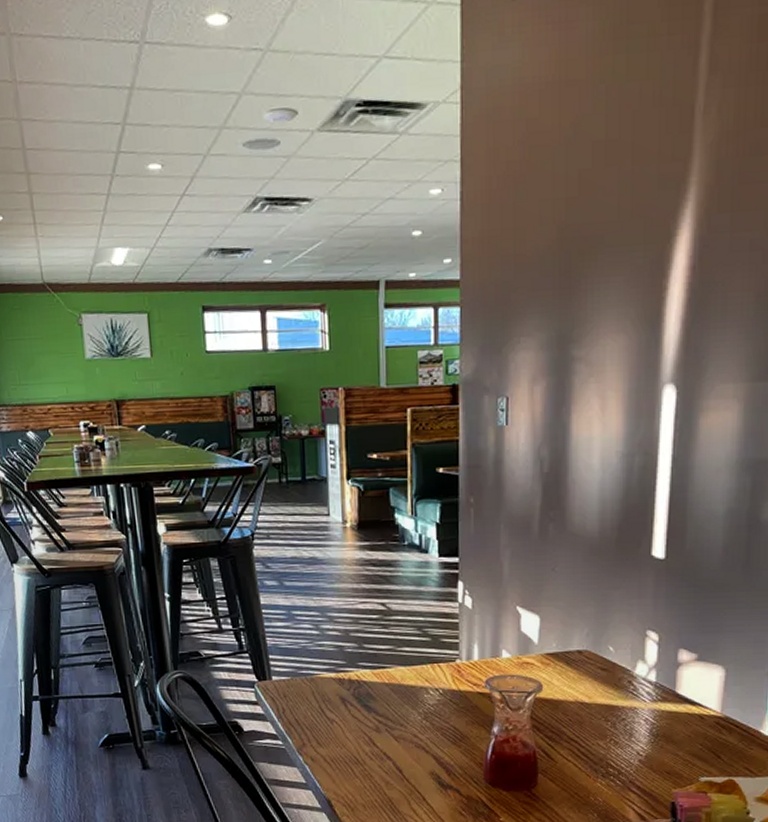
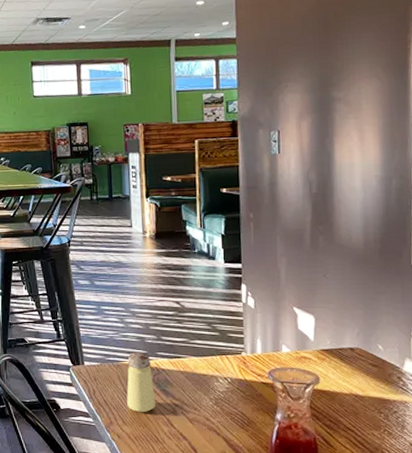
saltshaker: none [322,662,355,732] -> present [127,351,155,413]

